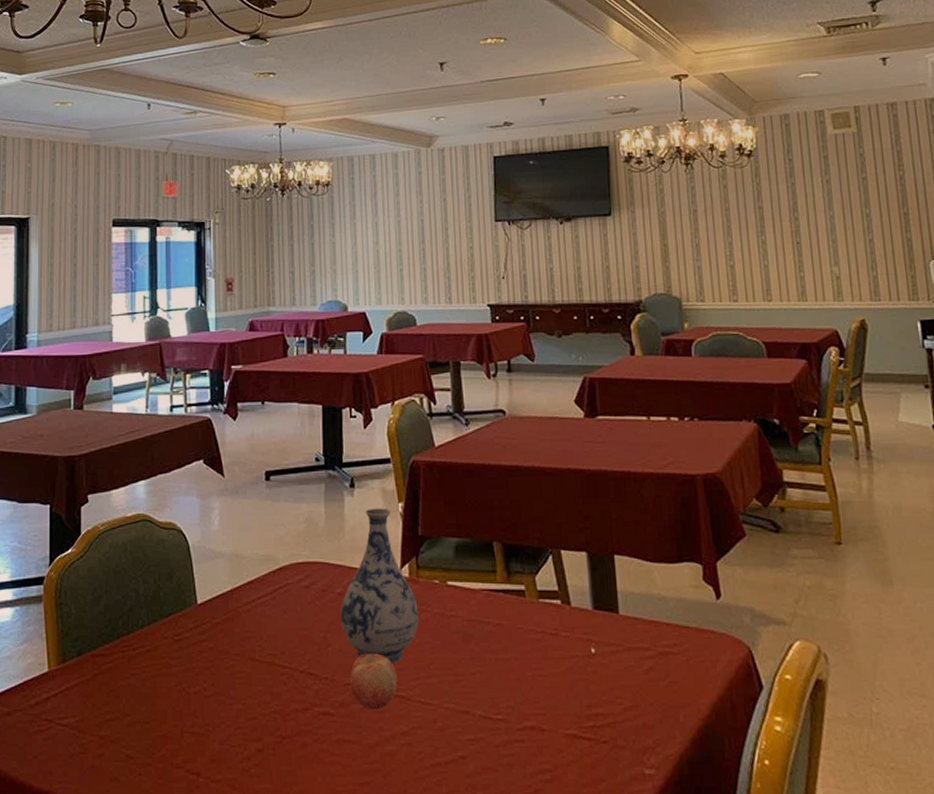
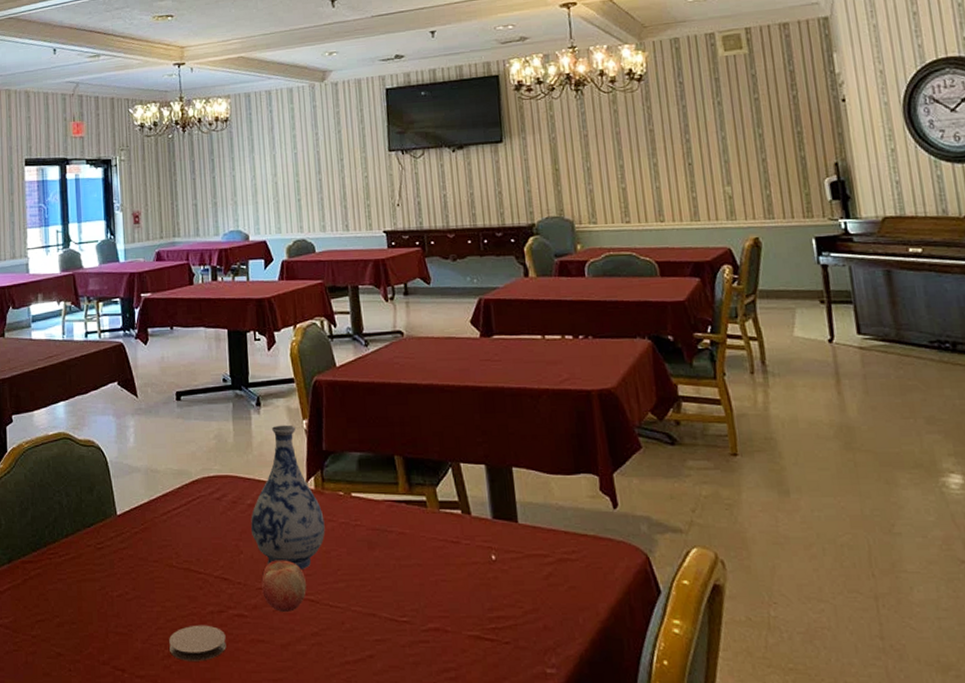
coaster: none [249,724,310,764] -> present [169,625,226,661]

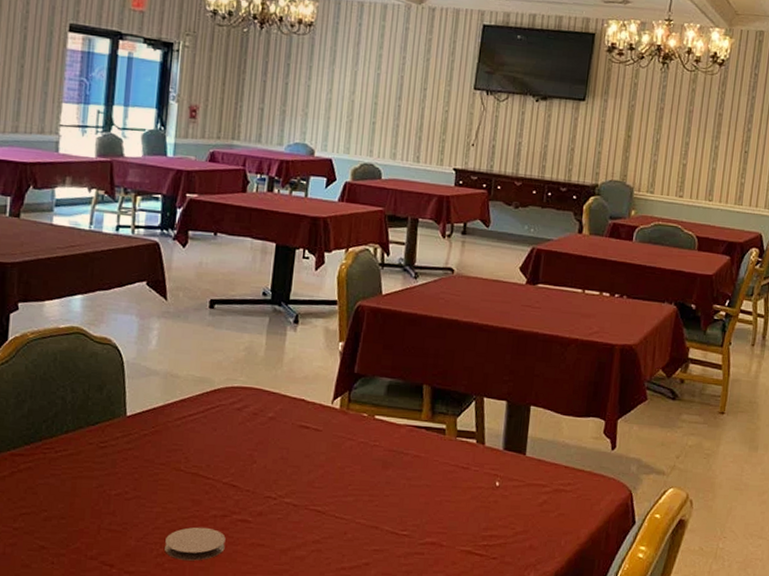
vase: present [251,425,325,569] -> none [268,344,344,482]
fruit: present [261,560,306,612] -> none [270,471,316,520]

